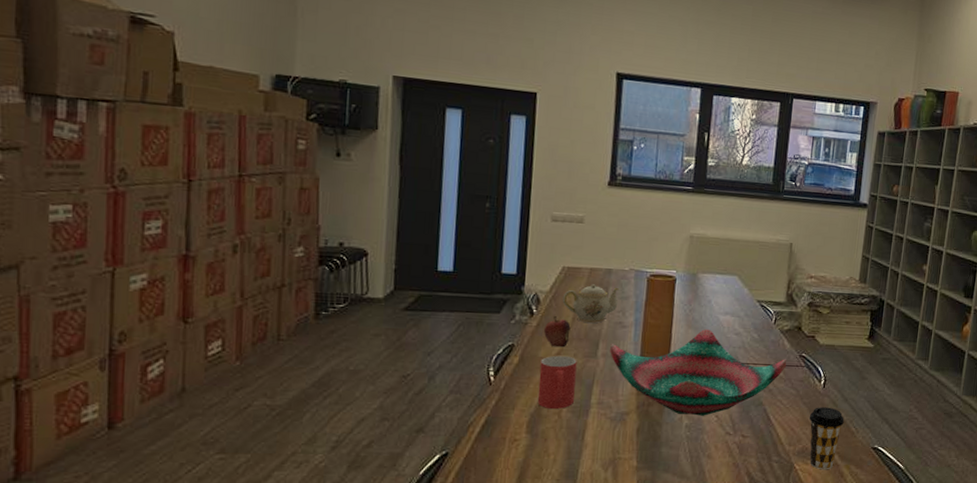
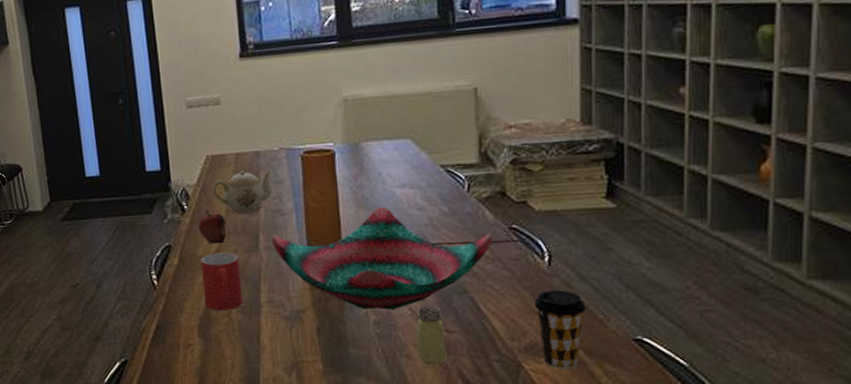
saltshaker: none [716,414,741,464] -> present [416,306,447,365]

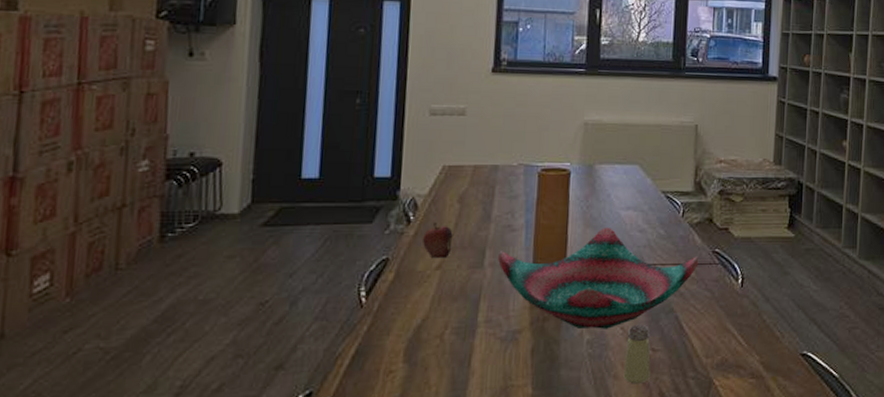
mug: present [200,252,242,311] -> none [416,268,461,333]
teapot: present [211,170,273,215] -> none [443,183,507,229]
coffee cup: present [533,290,586,370] -> none [727,310,767,385]

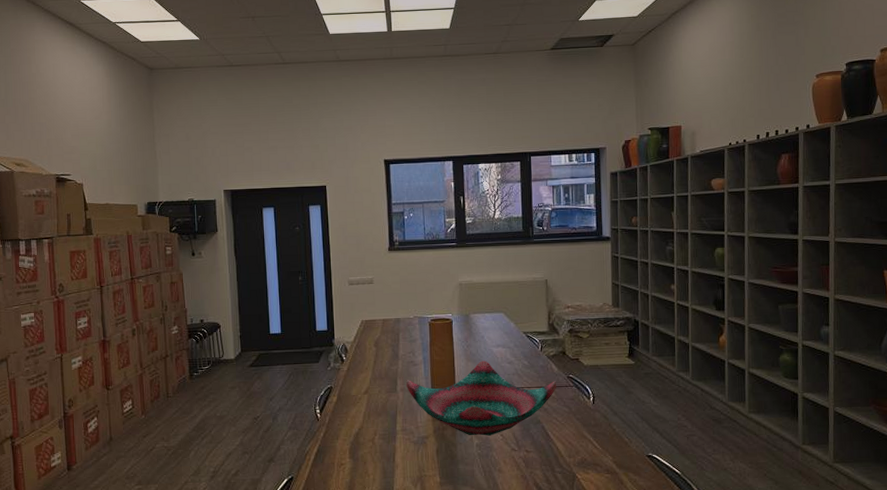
fruit: present [423,223,453,259] -> none [353,361,374,386]
saltshaker: present [623,325,650,384] -> none [505,433,526,476]

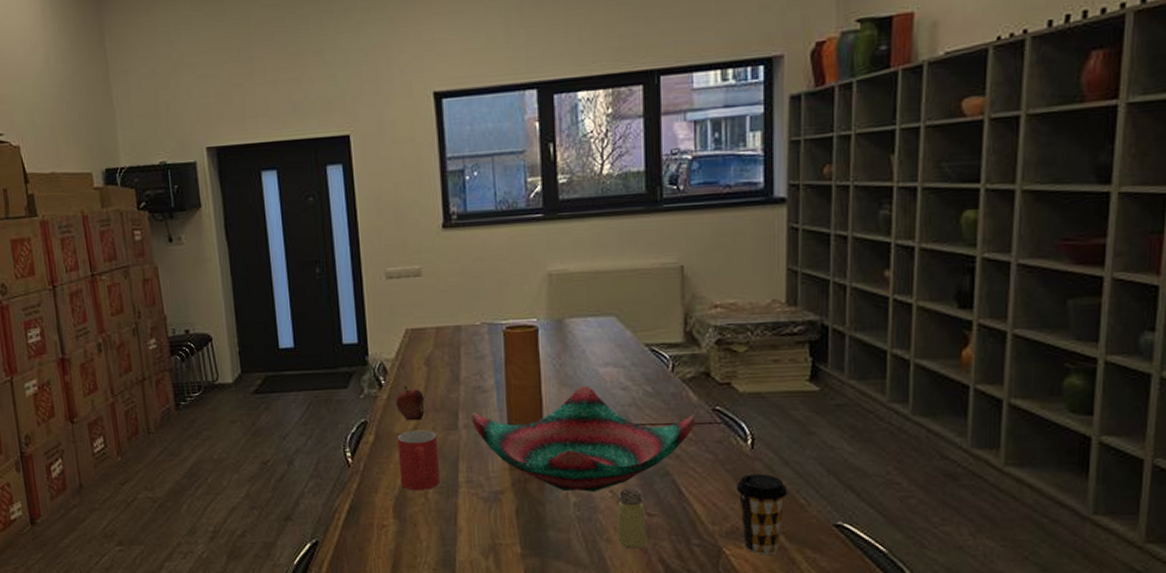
fruit: none [353,361,374,386] -> present [396,386,425,421]
mug: none [353,392,383,438] -> present [397,430,440,491]
saltshaker: none [505,433,526,476] -> present [617,488,647,549]
coffee cup: none [583,421,617,478] -> present [735,474,787,556]

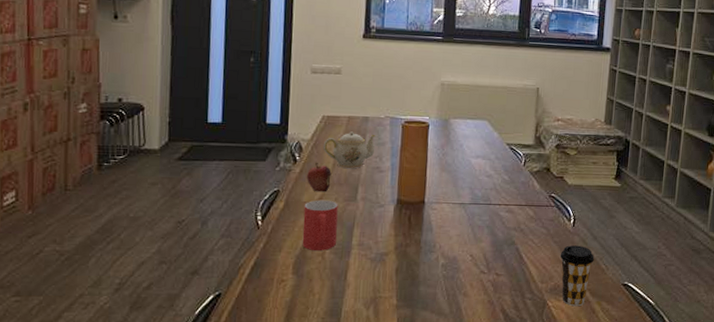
teapot: none [410,345,474,391] -> present [323,131,376,169]
decorative bowl: present [472,386,695,492] -> none [369,172,536,256]
saltshaker: present [617,488,647,549] -> none [472,254,495,301]

